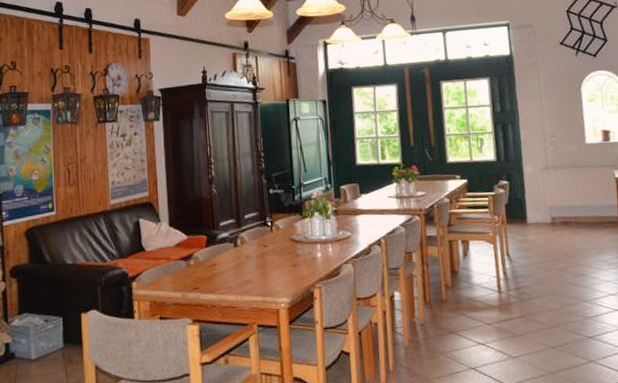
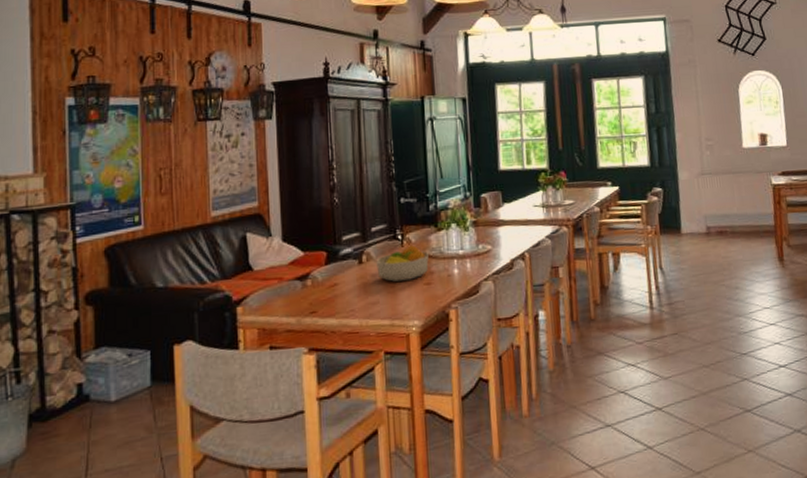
fruit bowl: none [249,231,295,263] -> present [376,245,429,282]

